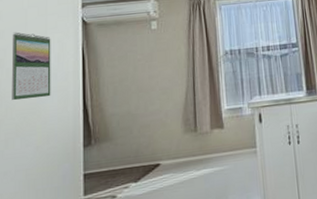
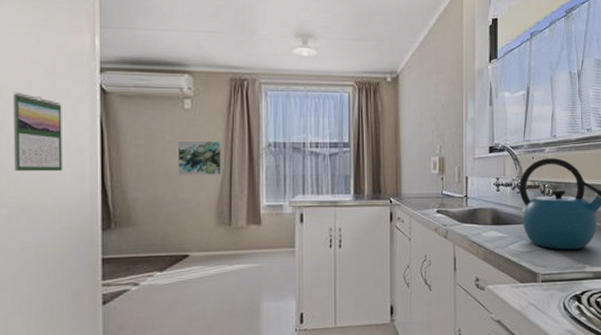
wall art: none [148,55,186,89] -> present [179,142,222,175]

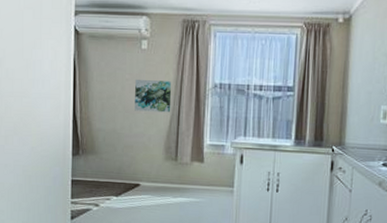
calendar: present [12,92,63,172] -> none [10,32,45,103]

